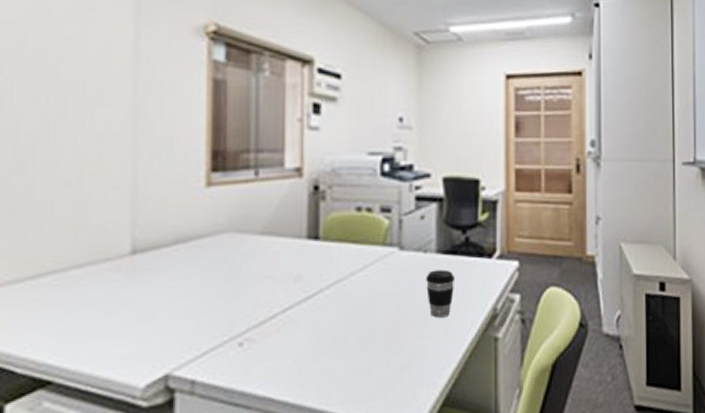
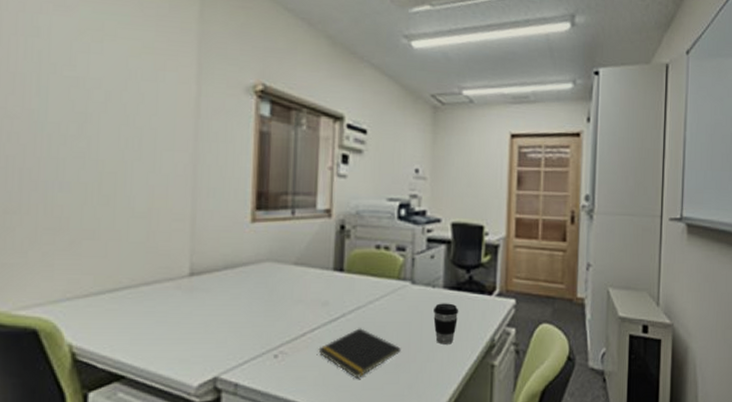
notepad: none [292,305,390,365] -> present [318,328,401,379]

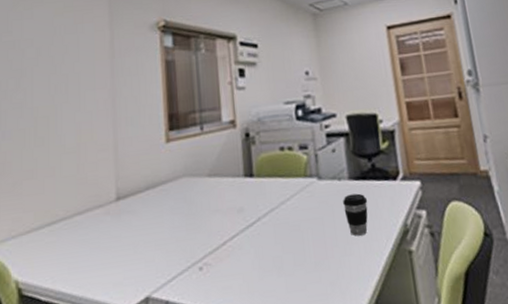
notepad: present [318,328,401,379] -> none [239,230,318,282]

